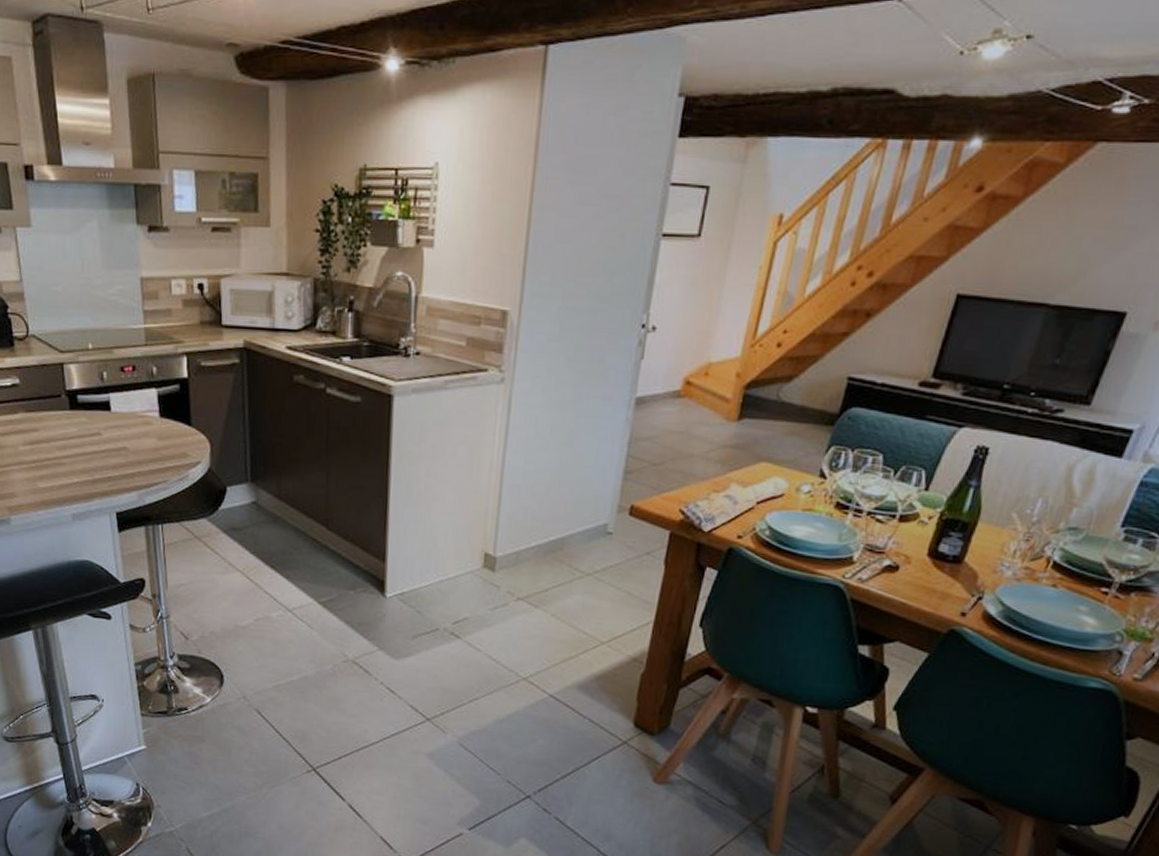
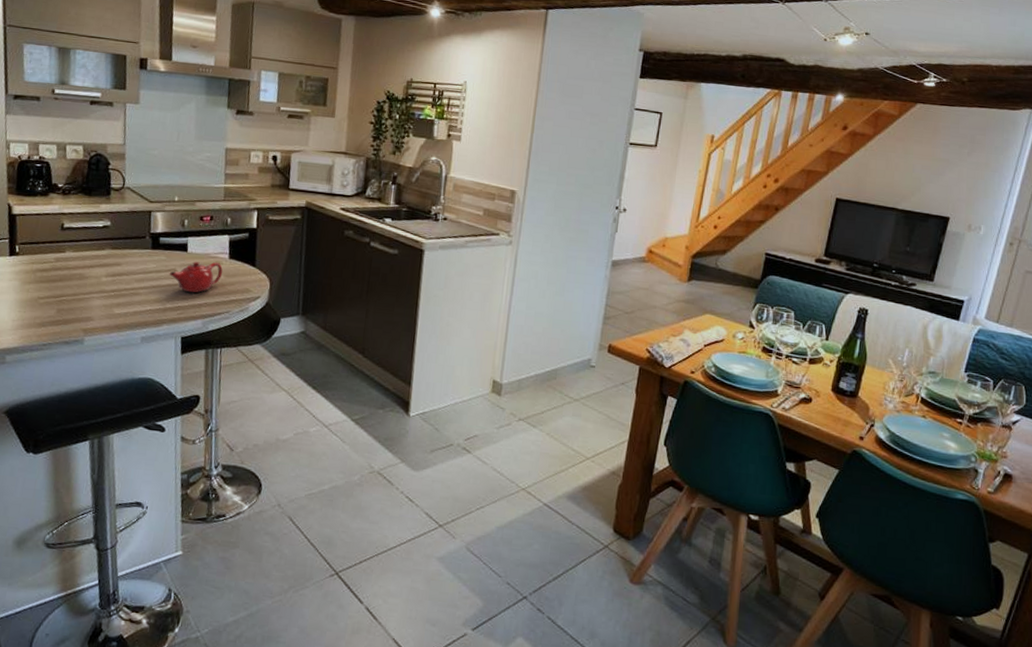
teapot: none [93,421,155,461] -> present [169,261,223,293]

